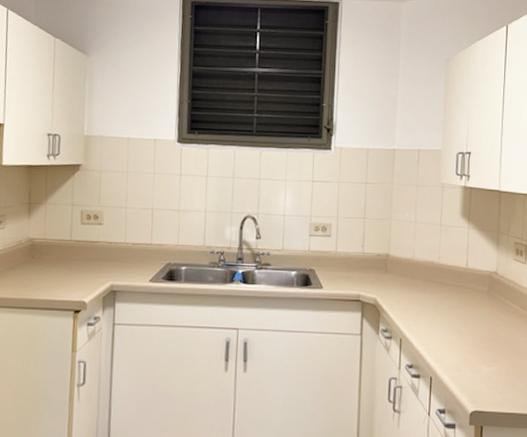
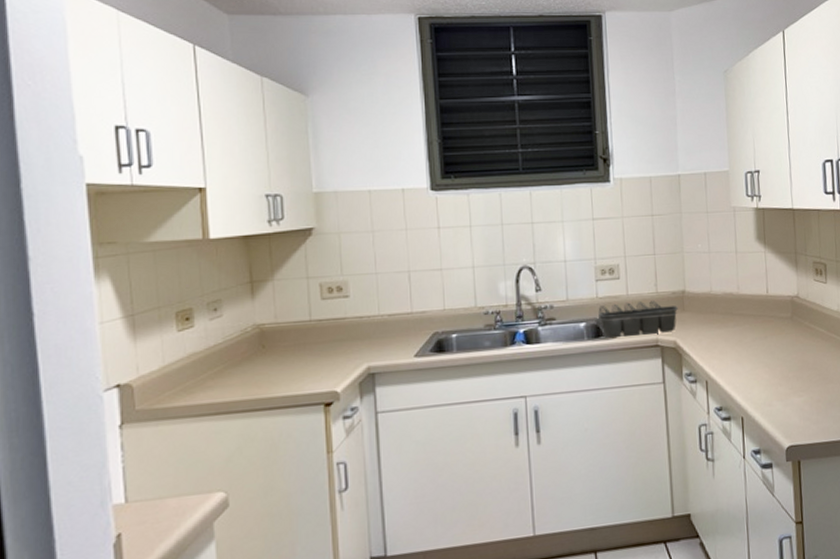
dish rack: none [305,258,381,290] -> present [595,300,678,339]

